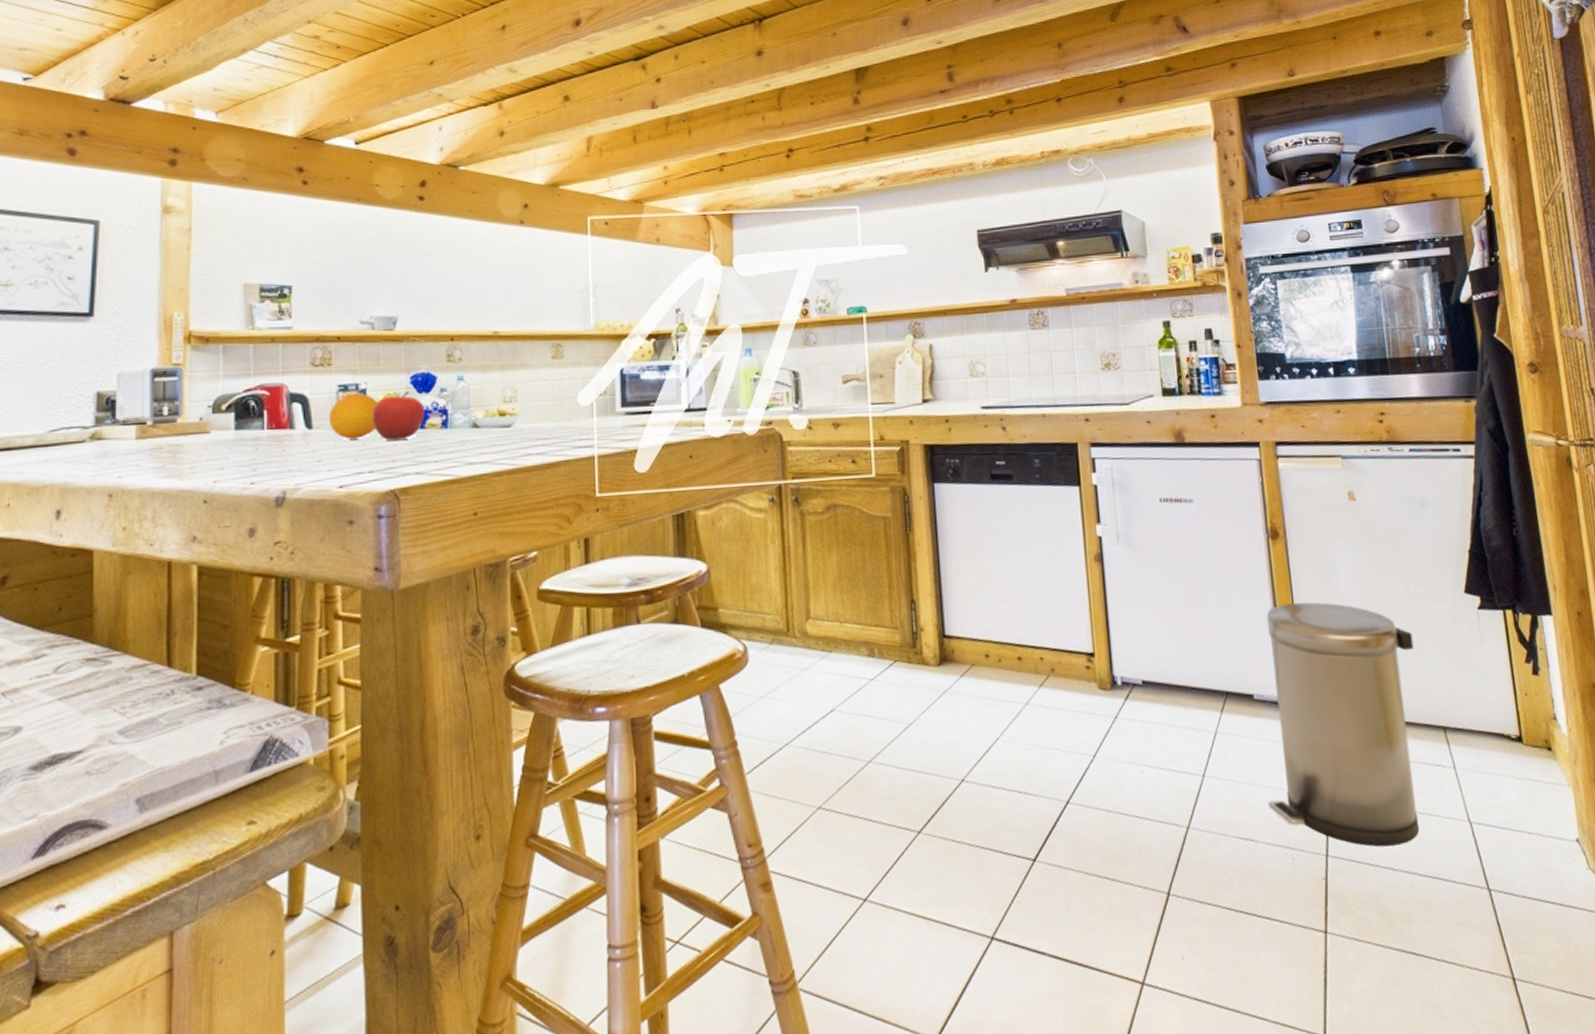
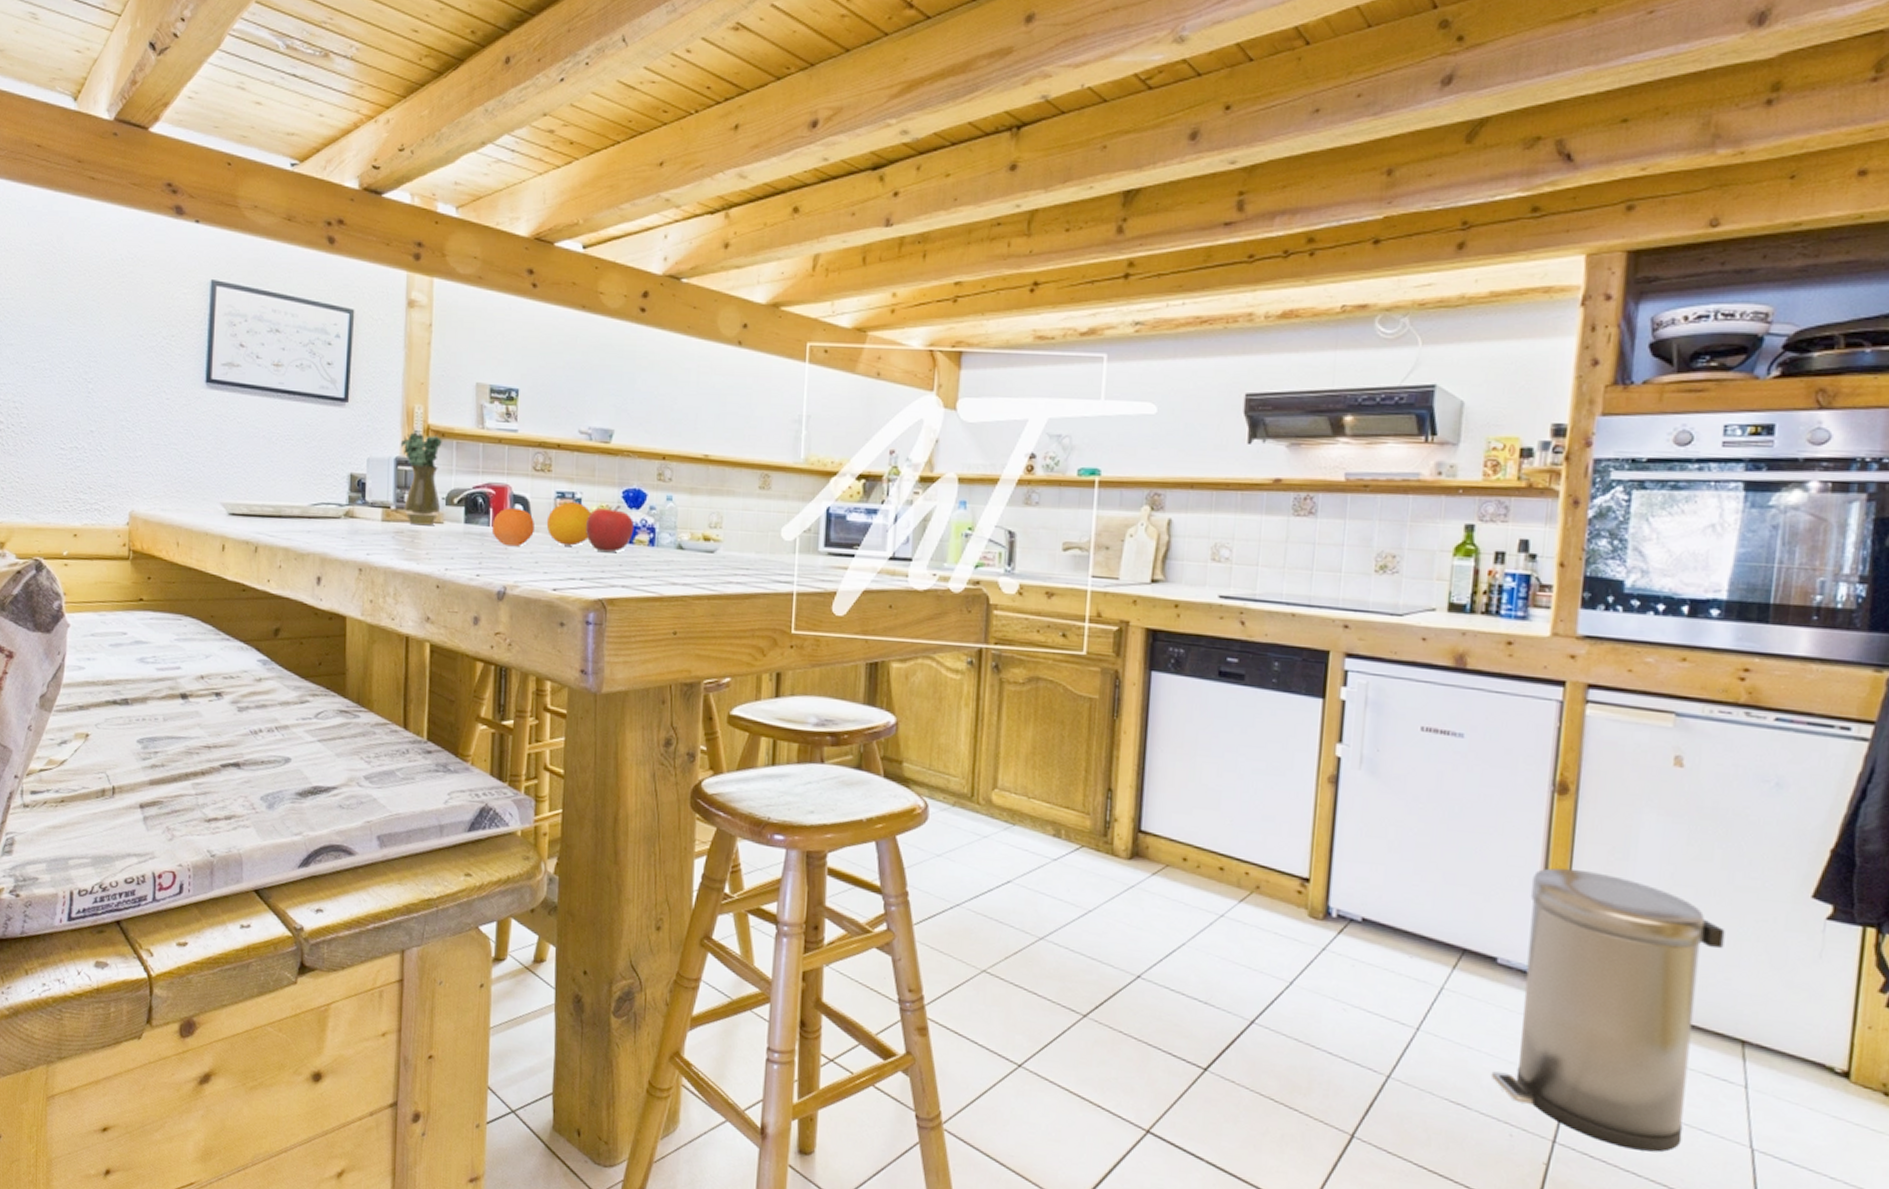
vase: none [157,335,206,439] -> present [400,427,442,526]
fruit: none [266,407,315,448] -> present [491,508,534,547]

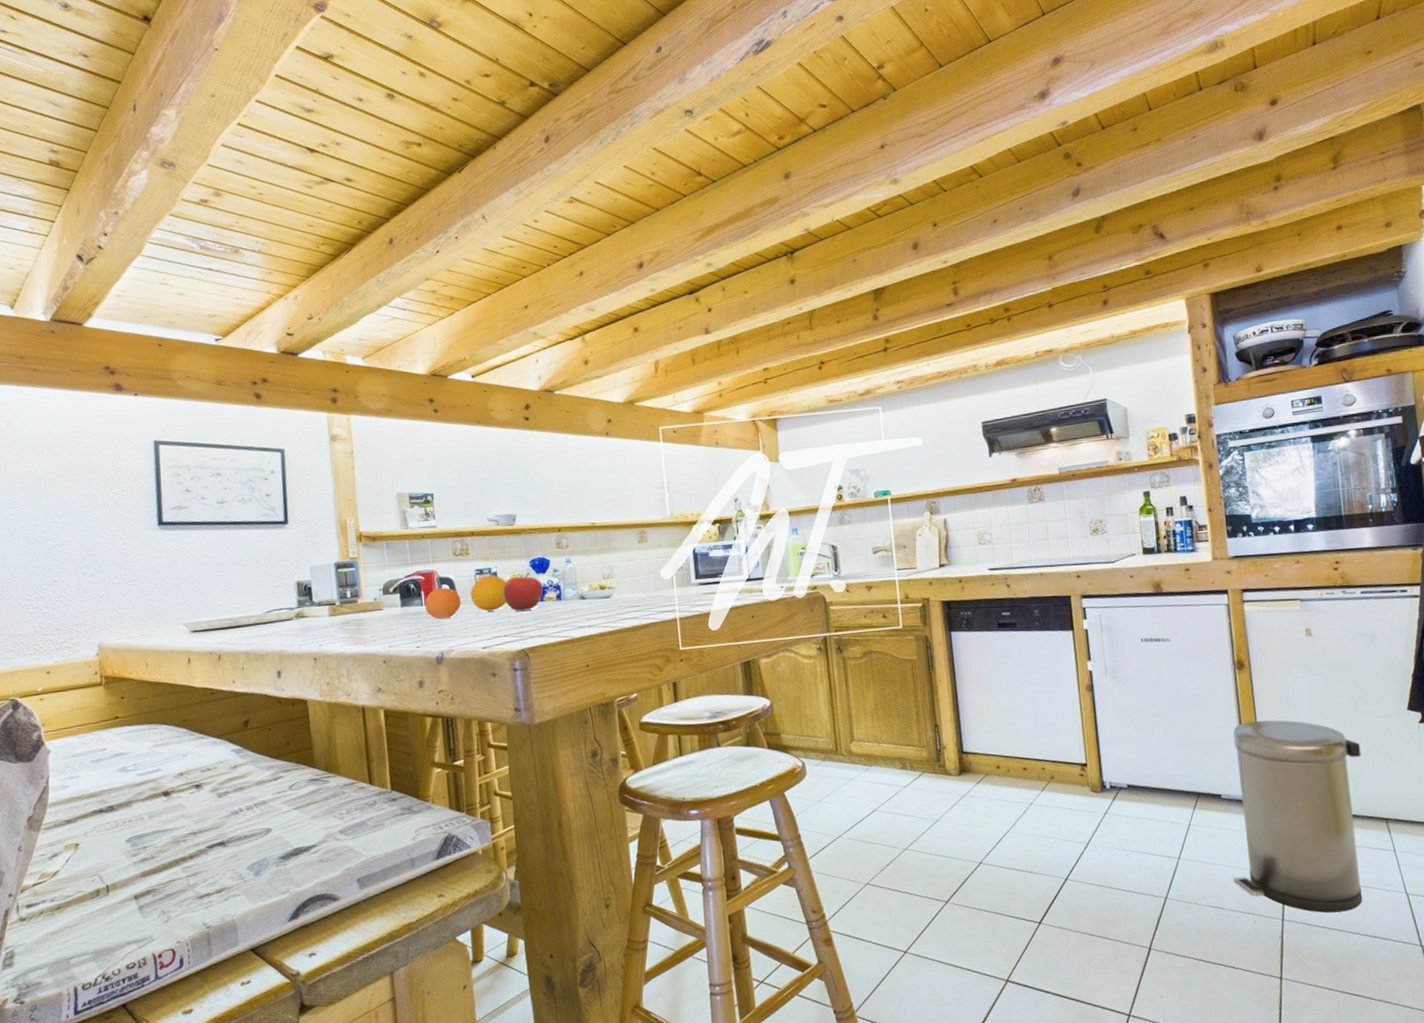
vase: present [400,427,442,526] -> none [337,536,379,615]

